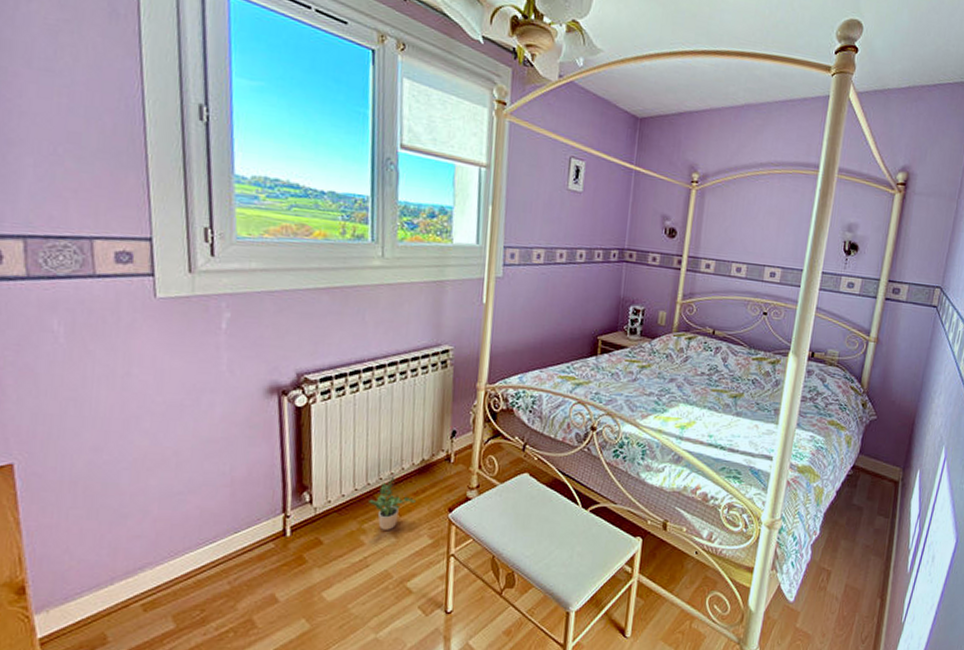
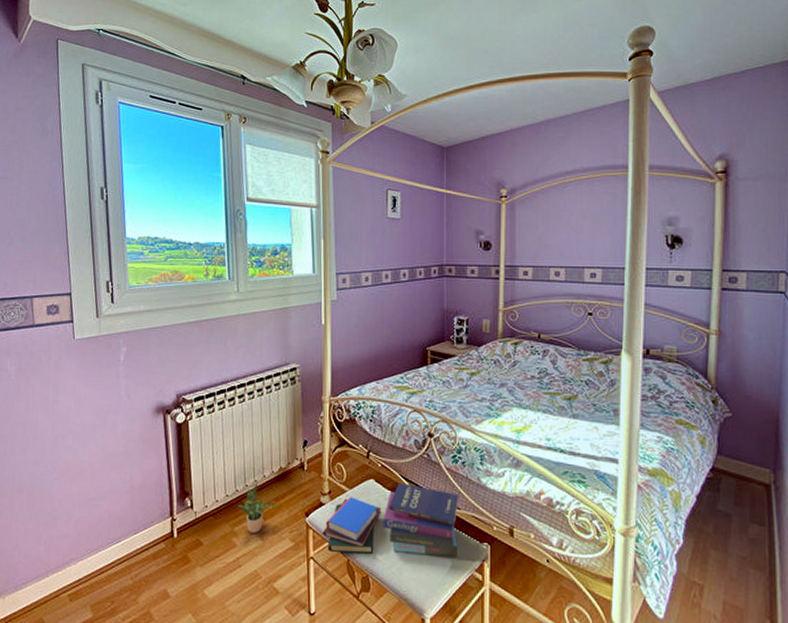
book: none [466,491,534,550] -> present [322,497,382,554]
books: none [534,477,617,551] -> present [383,482,459,557]

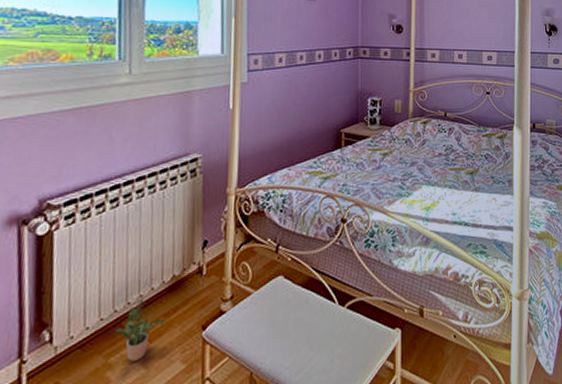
book: present [322,497,382,554] -> none [221,299,291,368]
books: present [383,482,459,557] -> none [291,275,371,355]

